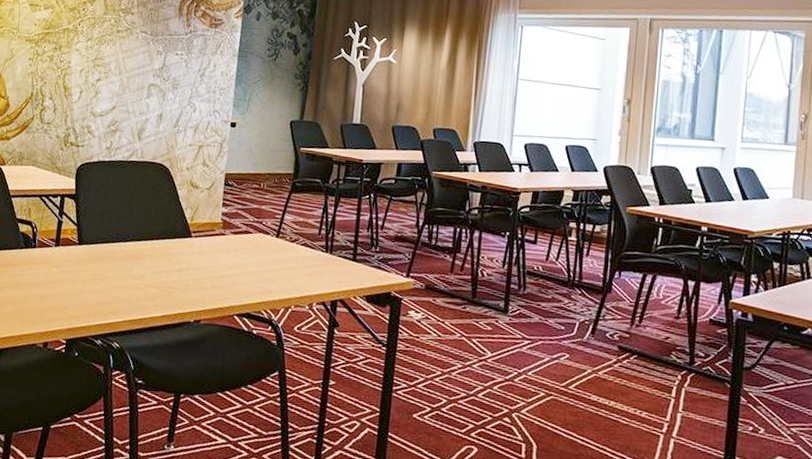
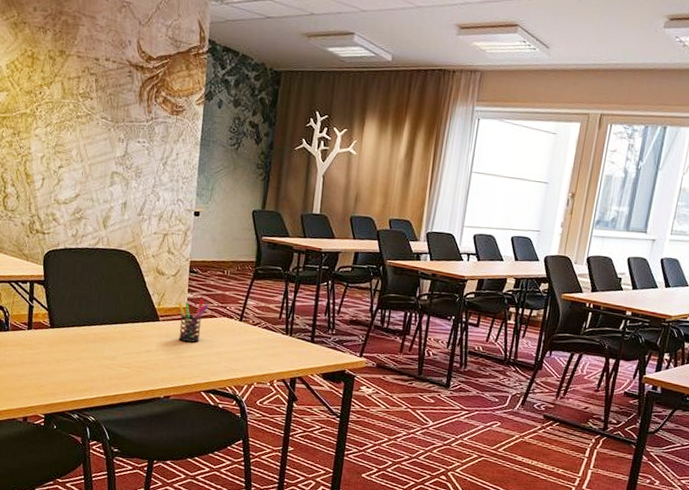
pen holder: none [211,212,244,261] -> present [177,298,209,342]

